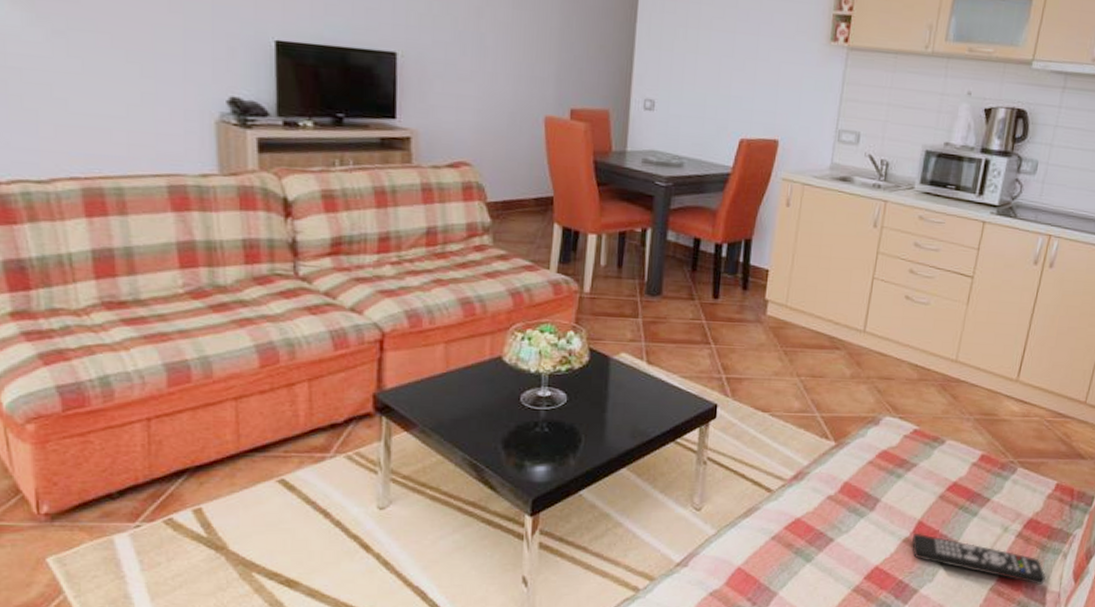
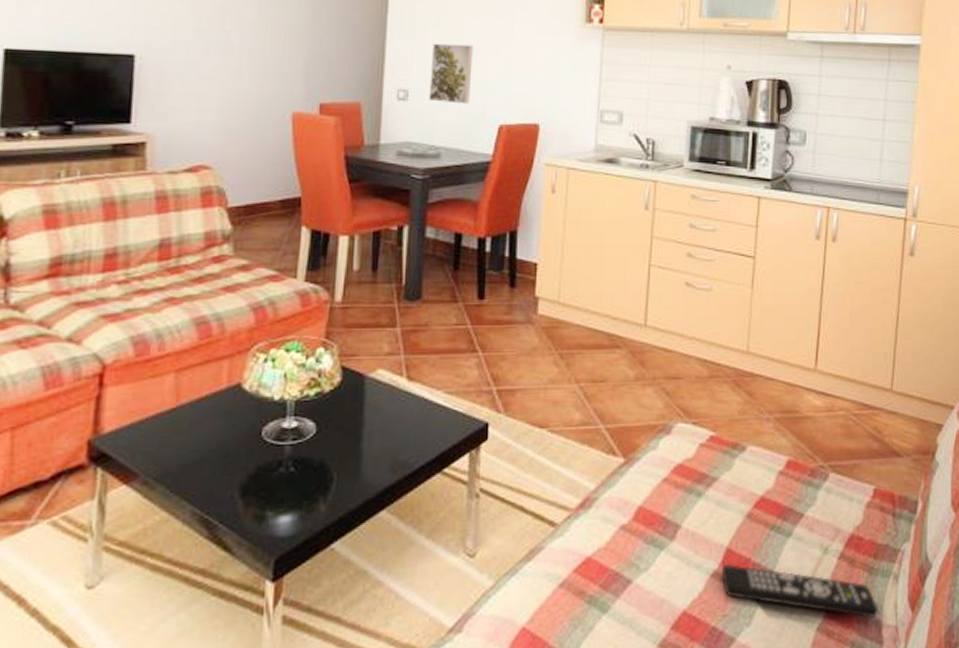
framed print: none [674,54,719,118] -> present [429,43,473,105]

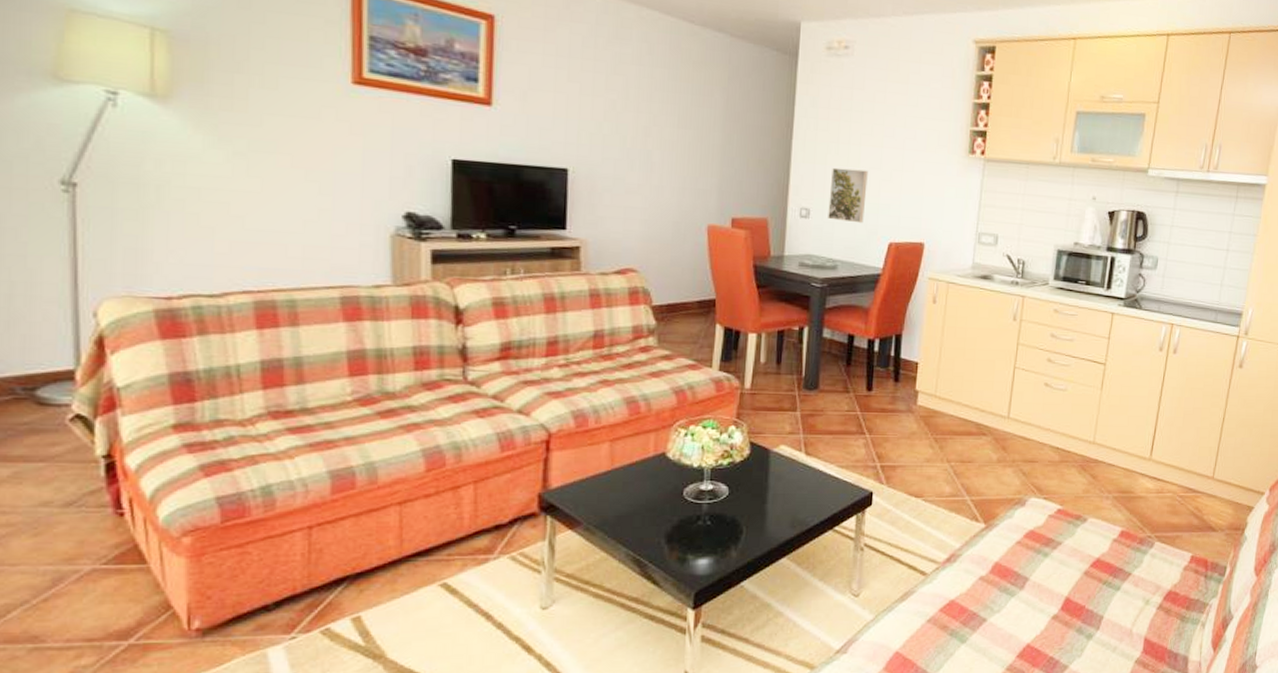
remote control: present [721,565,879,618] -> none [1060,610,1187,655]

